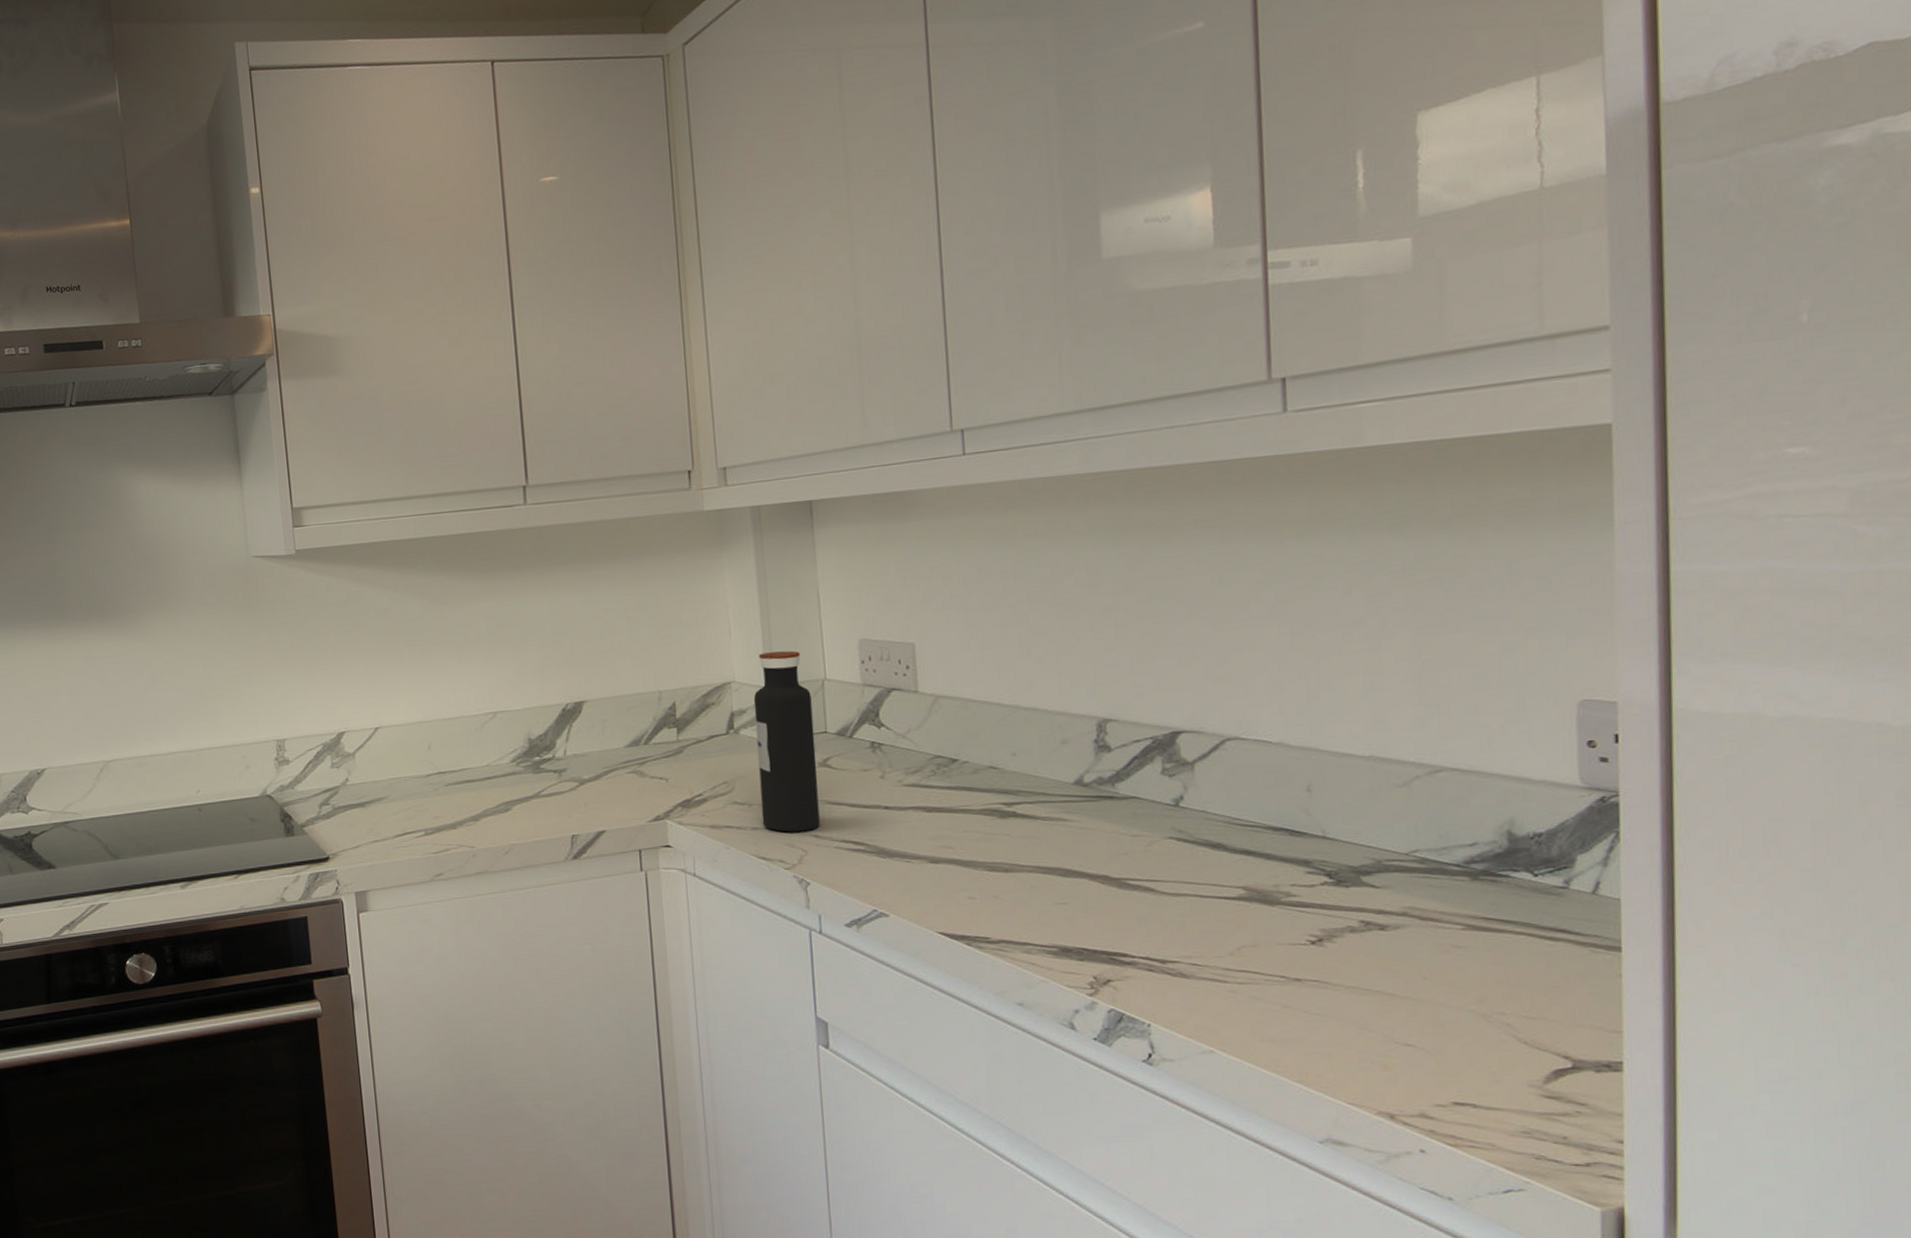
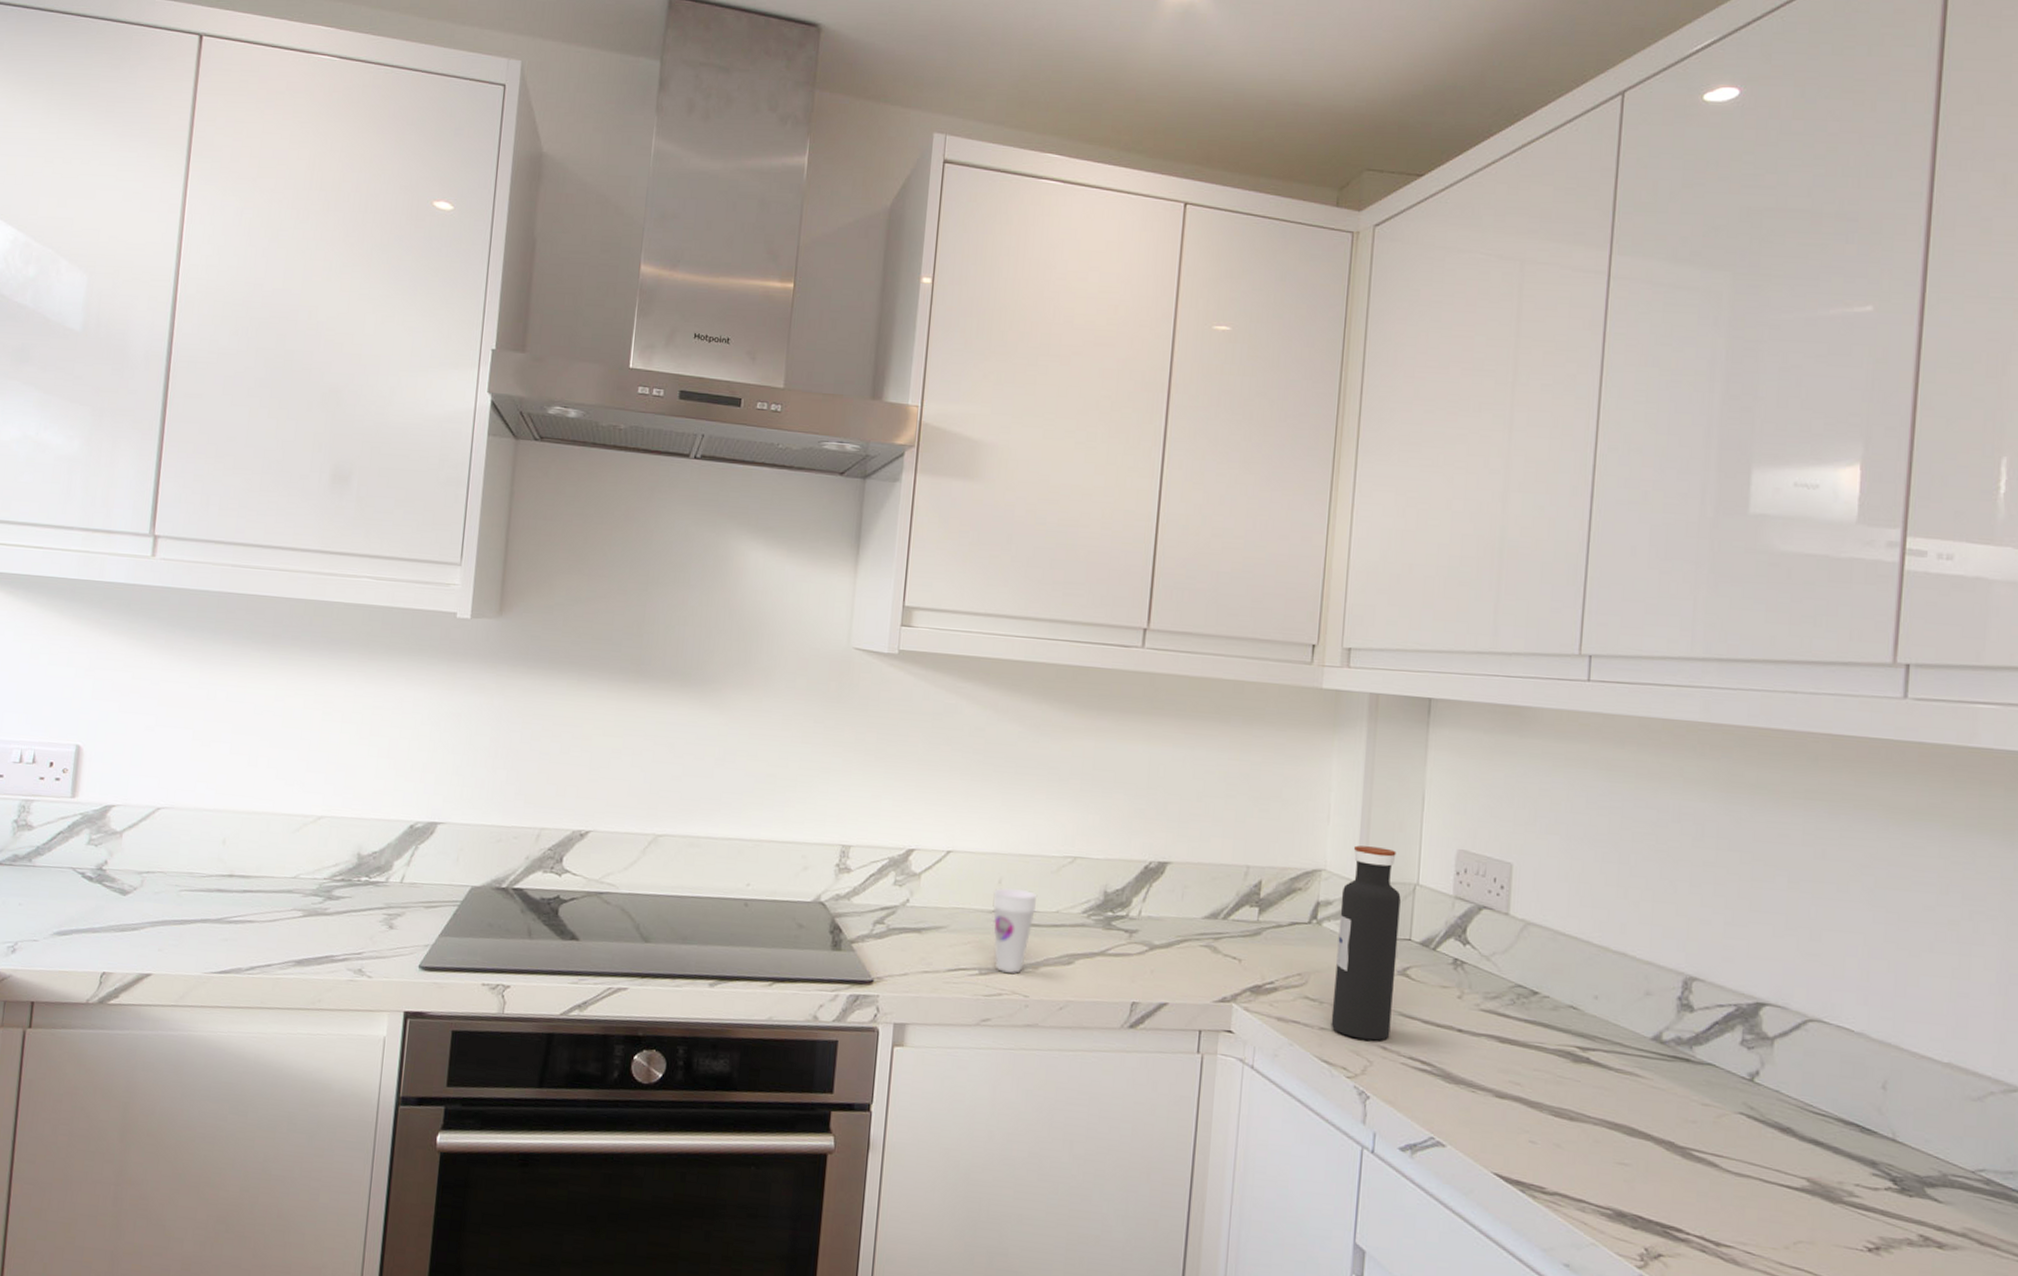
cup: none [425,751,467,830] -> present [993,888,1038,974]

